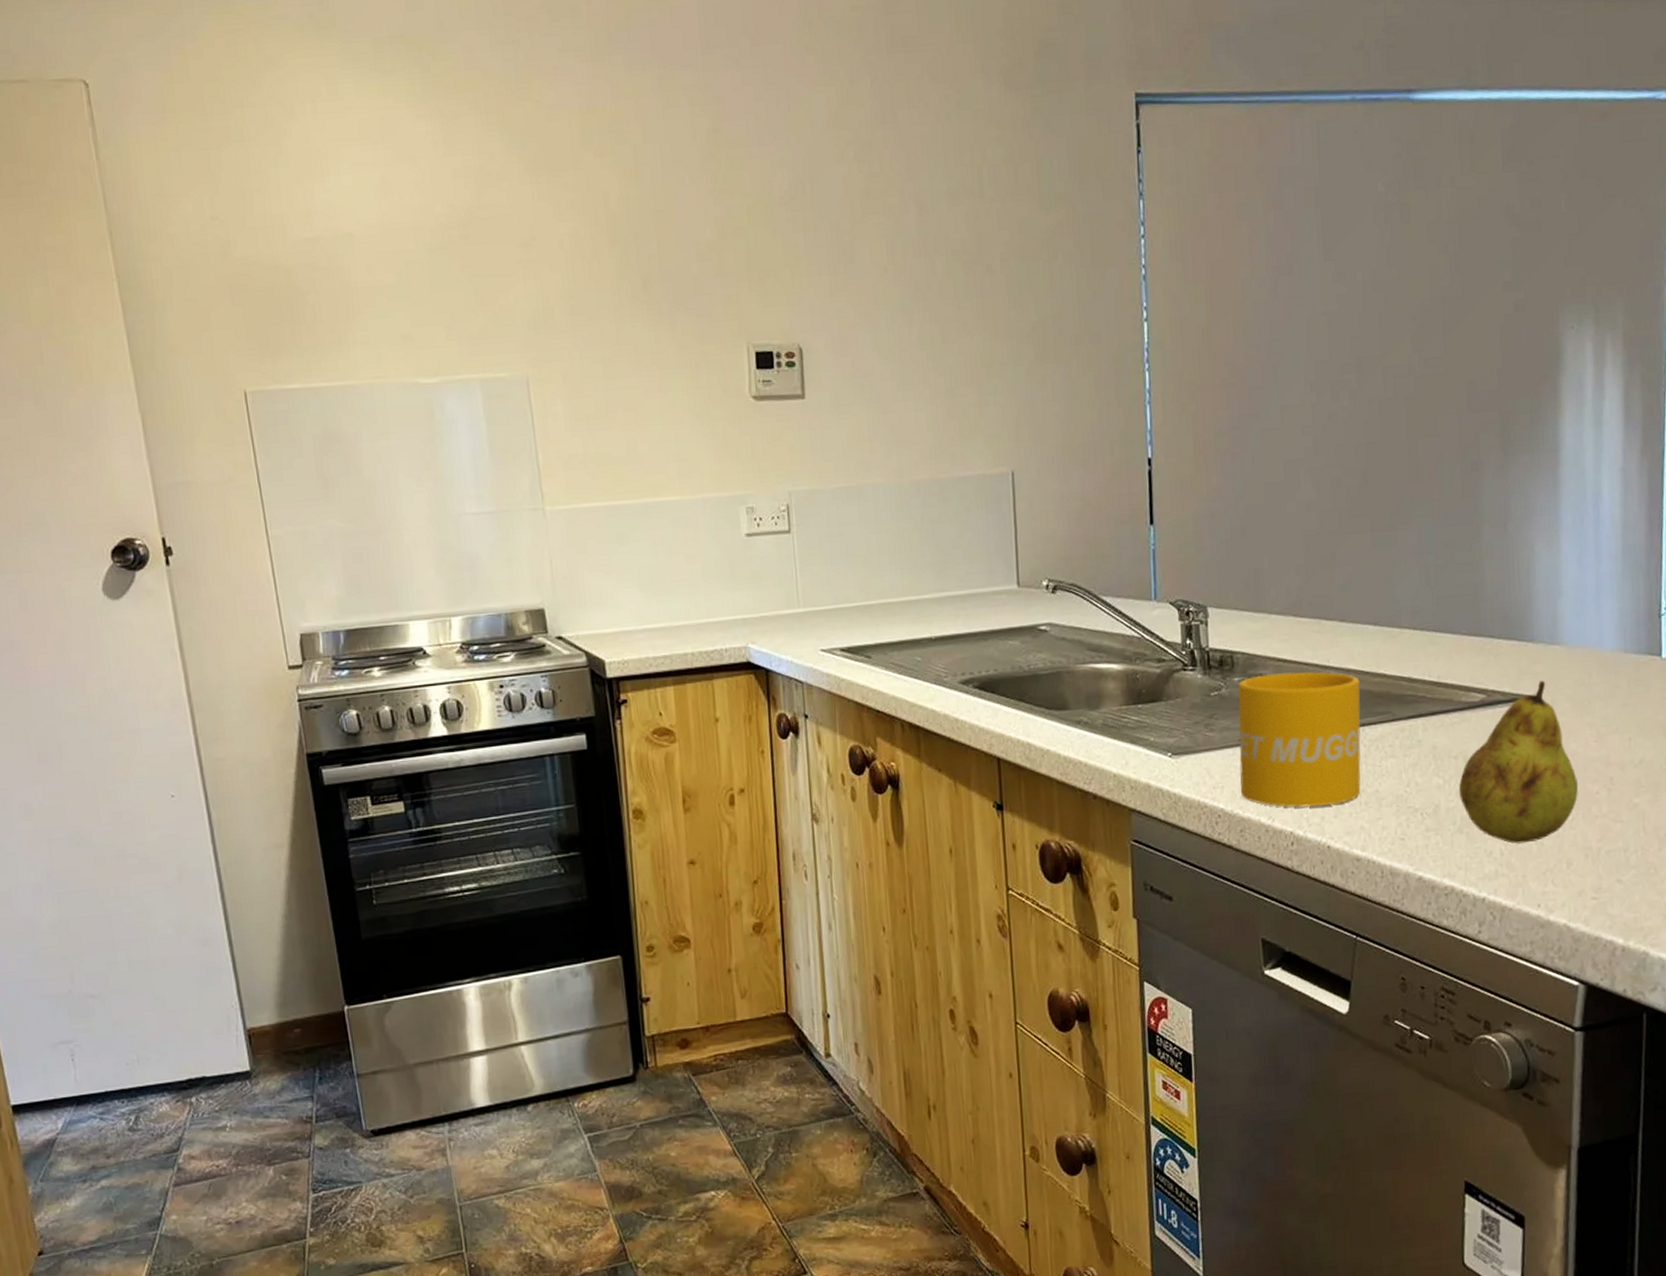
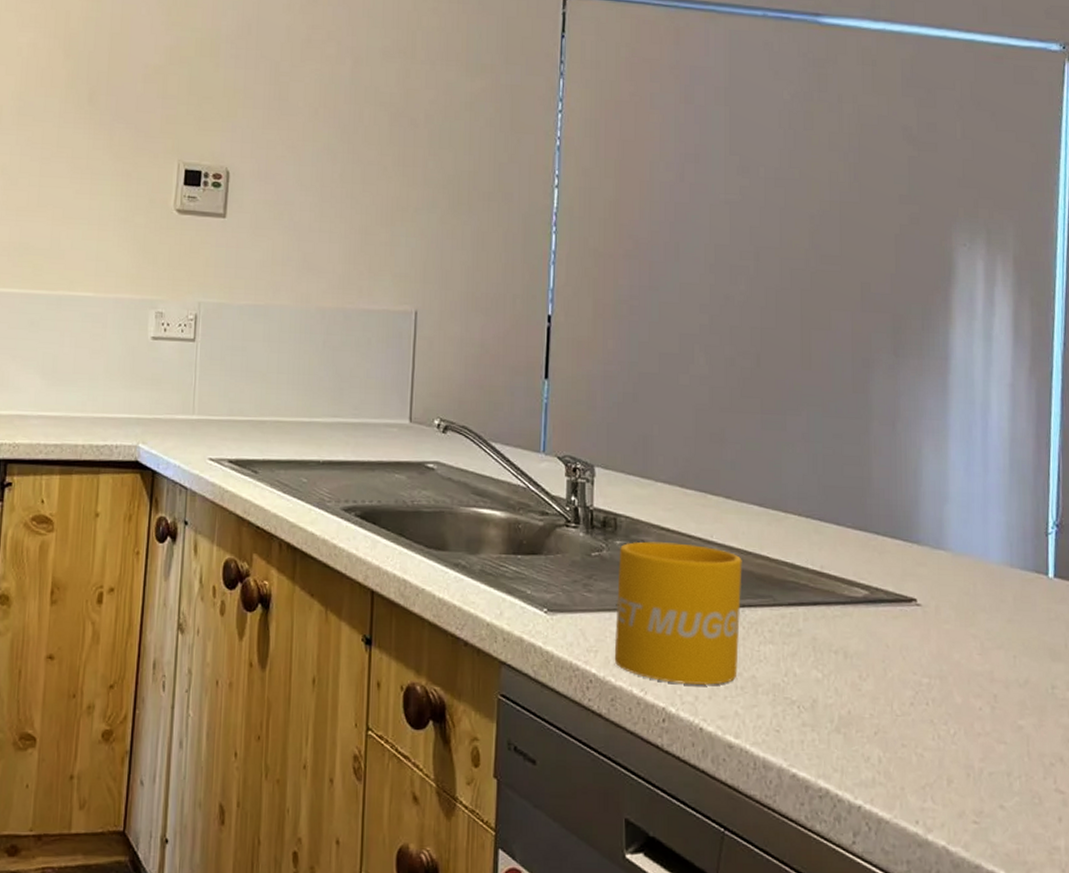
fruit: present [1458,680,1579,844] -> none [837,584,962,753]

